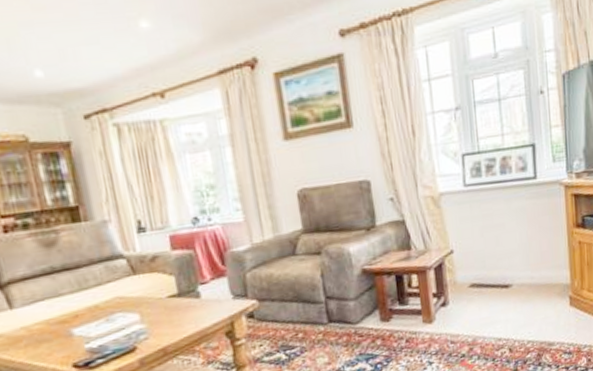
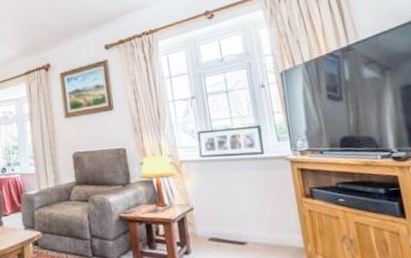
table lamp: none [389,186,432,254] -> present [140,155,175,208]

